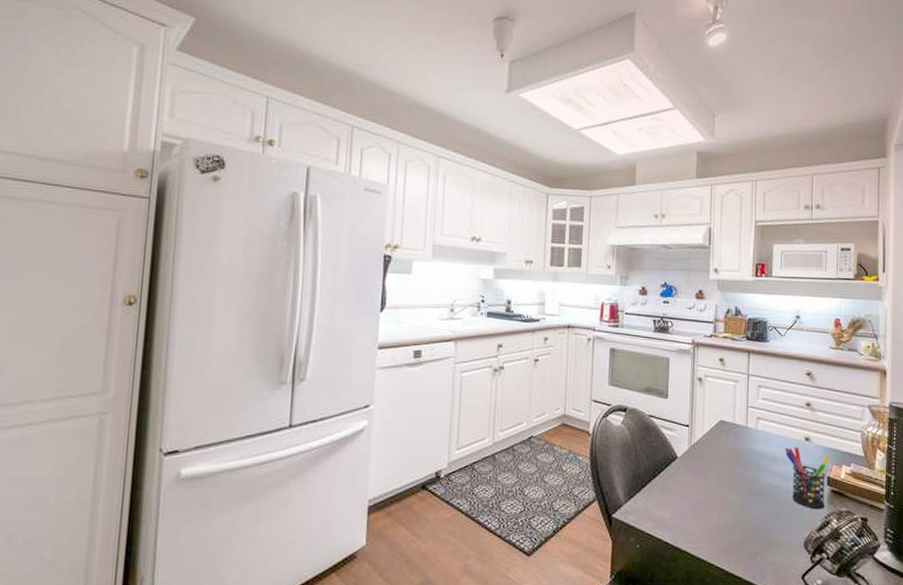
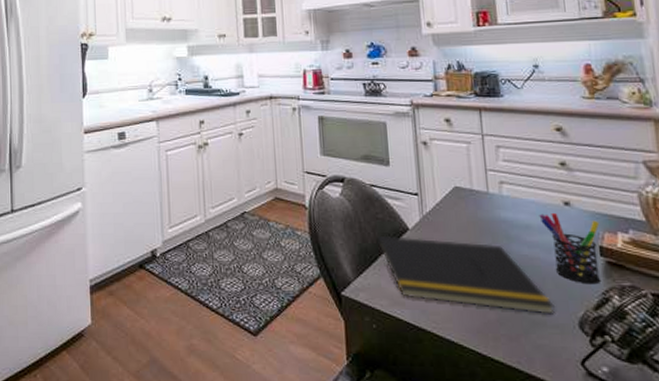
notepad: none [647,462,788,535] -> present [376,235,556,314]

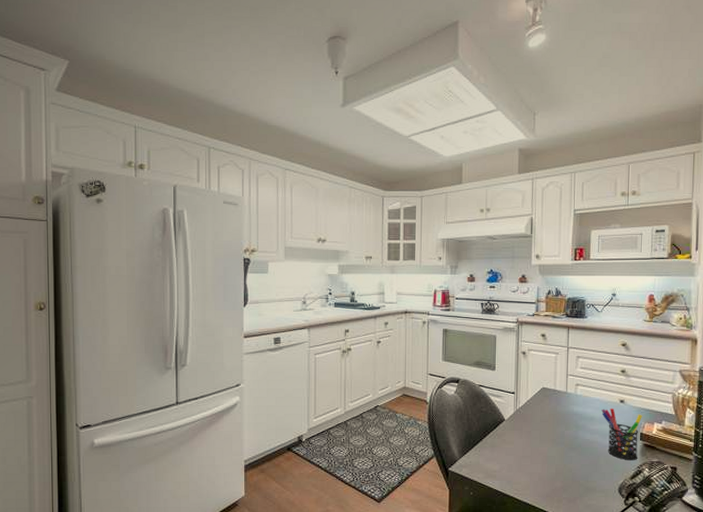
notepad: present [376,235,556,314] -> none [478,424,604,483]

